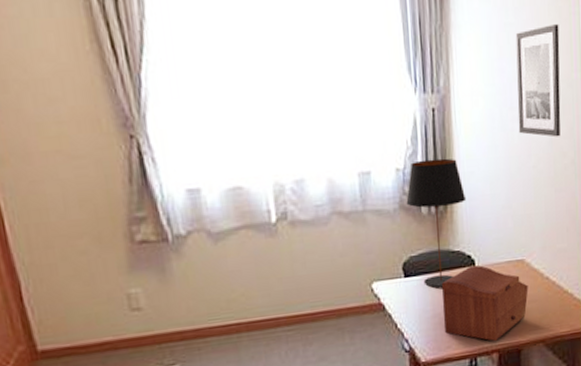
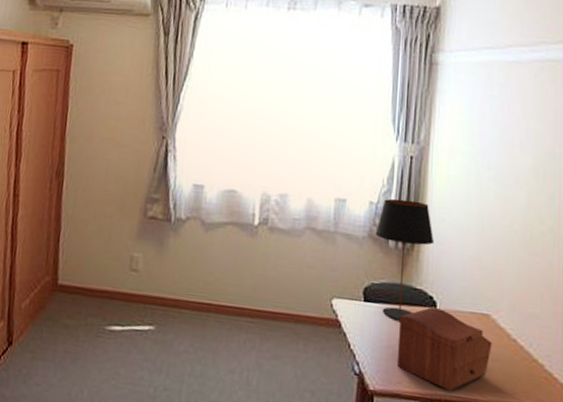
wall art: present [515,24,561,137] -> none [494,102,545,204]

